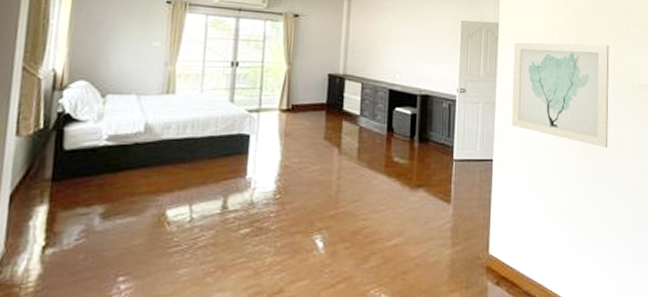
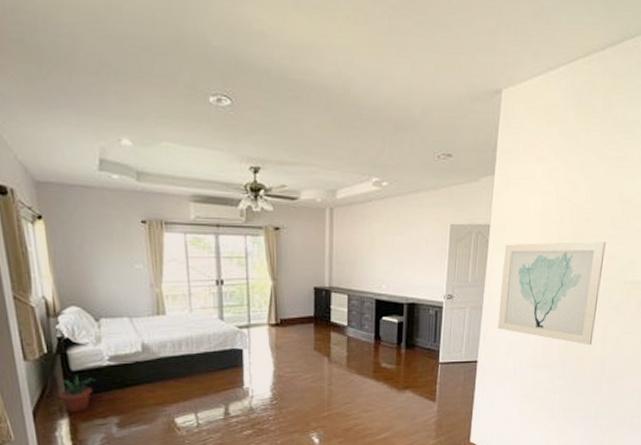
potted plant: none [43,155,89,198] -> present [58,375,96,413]

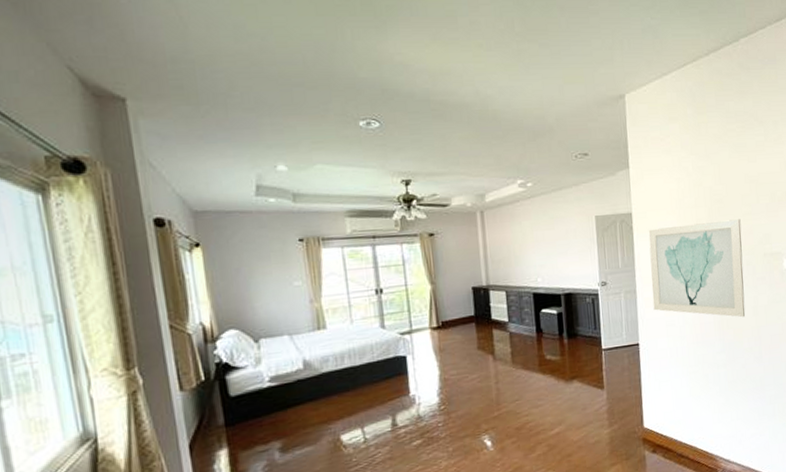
potted plant: present [58,375,96,413] -> none [216,400,257,442]

